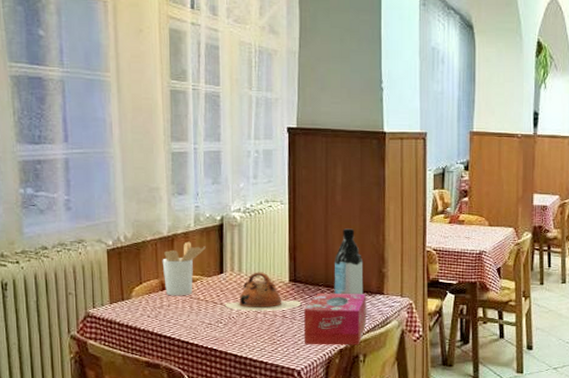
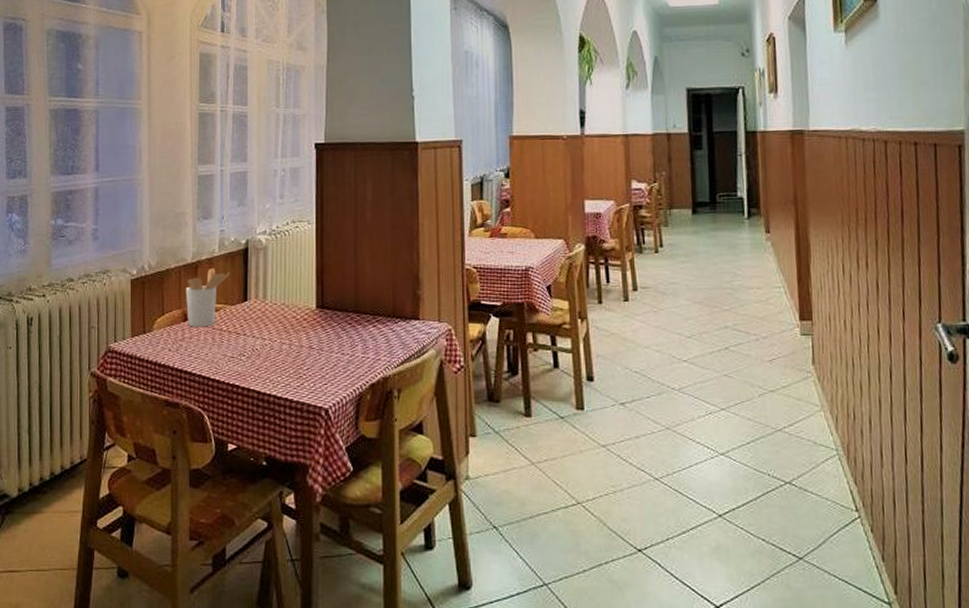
teapot: present [224,272,302,311] -> none [248,298,330,342]
tissue box: present [304,292,366,345] -> none [332,319,401,380]
water bottle: present [334,228,364,295] -> none [364,247,397,322]

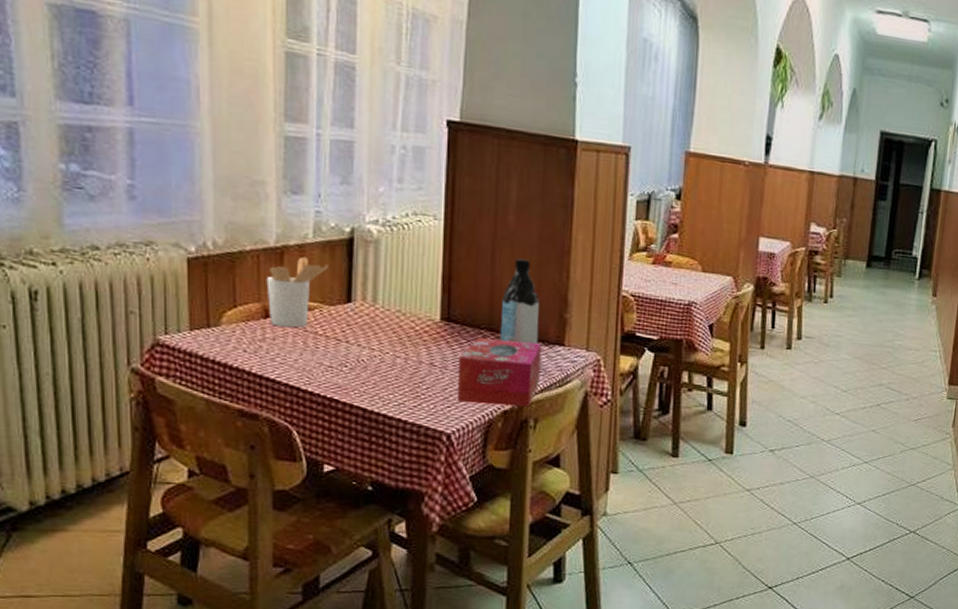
tissue box: none [332,319,401,380] -> present [458,337,542,407]
water bottle: none [364,247,397,322] -> present [500,258,540,345]

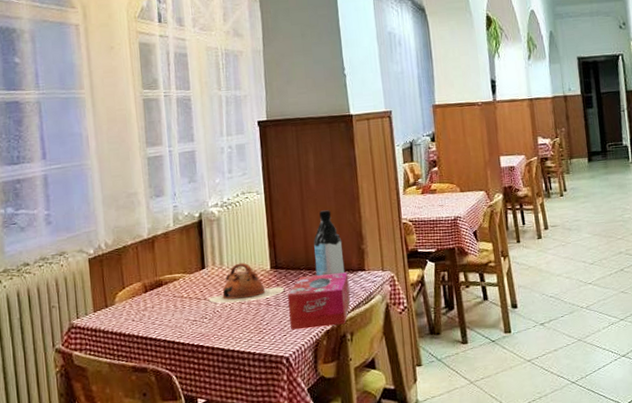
utensil holder: present [266,256,329,328] -> none [143,241,186,297]
teapot: none [351,304,456,357] -> present [208,262,285,304]

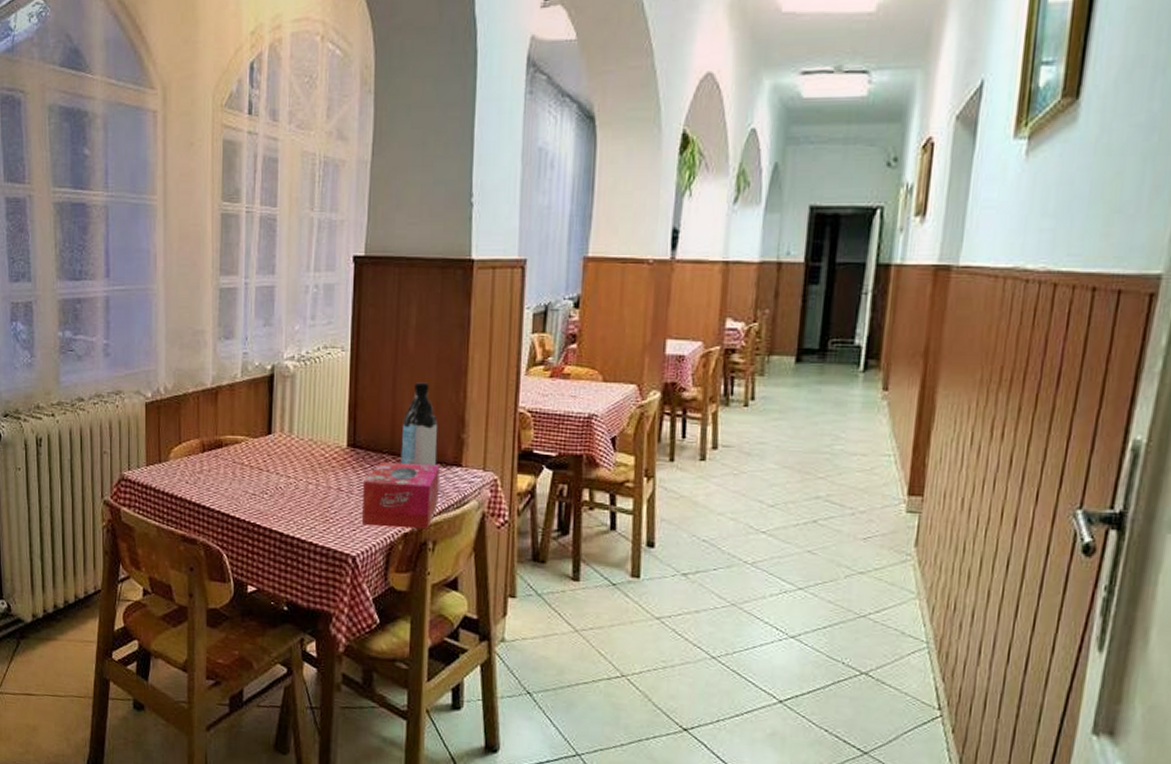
teapot: present [208,262,285,304] -> none [271,433,361,482]

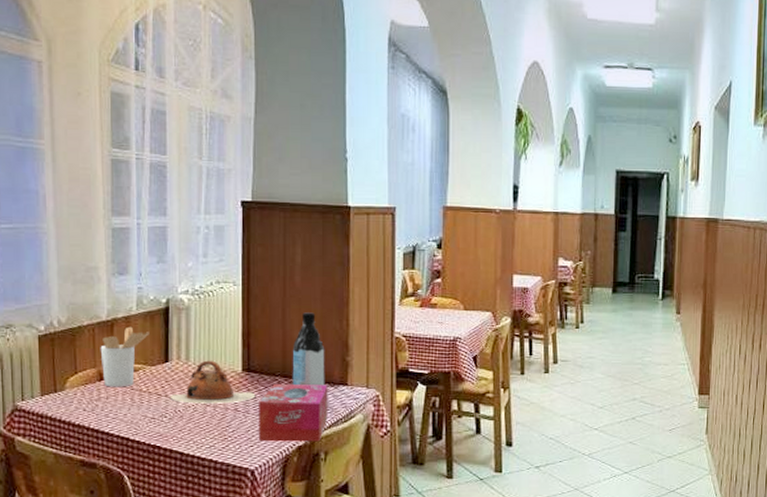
utensil holder: none [204,394,253,460] -> present [100,326,149,387]
teapot: none [271,433,361,482] -> present [170,360,256,404]

